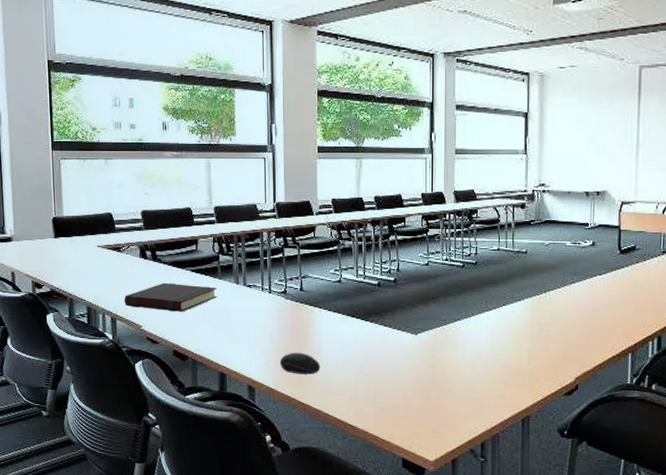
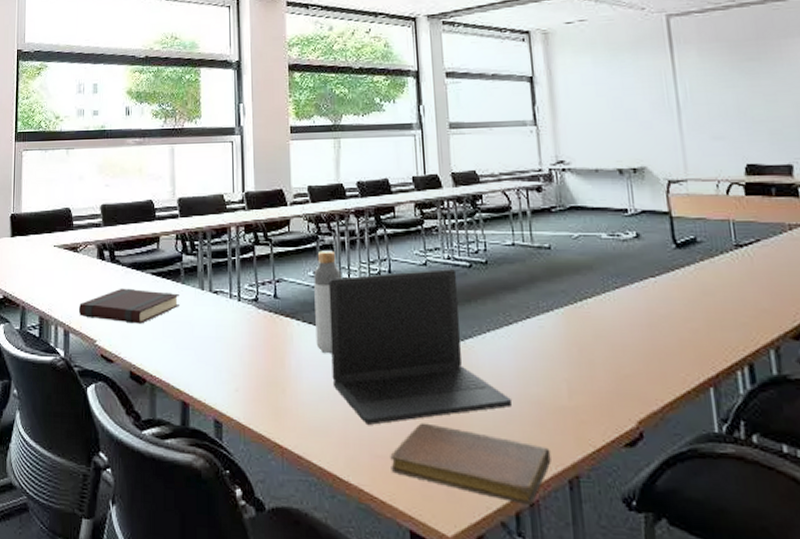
computer mouse: present [279,352,321,375] -> none [251,376,301,407]
bottle: none [335,252,358,334] -> present [314,250,341,354]
laptop: none [347,268,487,386] -> present [328,269,513,425]
notebook: none [390,383,511,438] -> present [390,423,551,507]

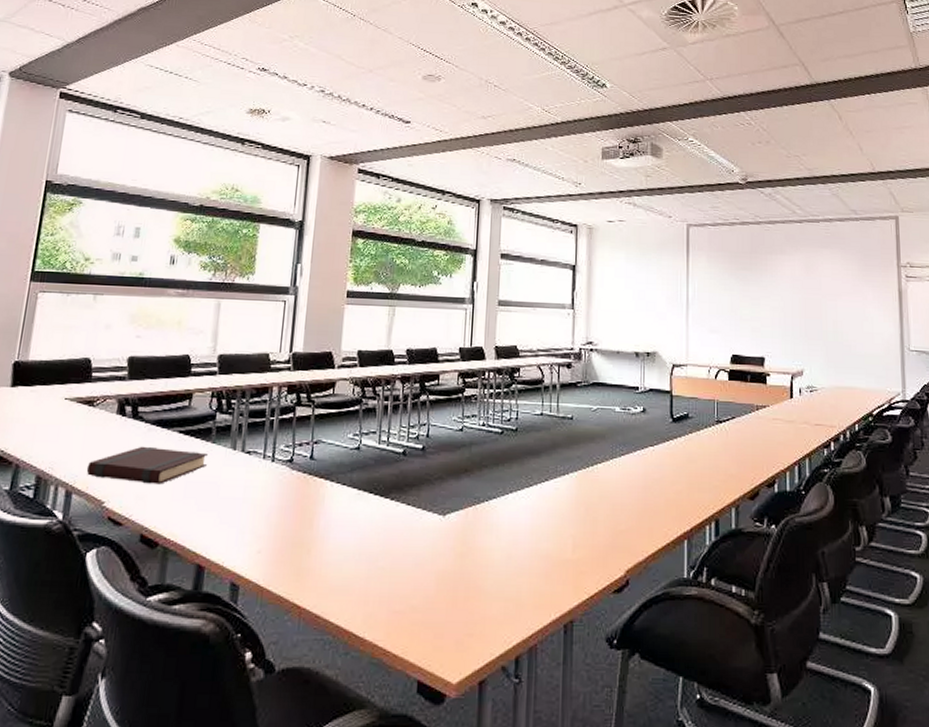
bottle: present [314,250,341,354] -> none [348,413,381,515]
laptop: present [328,269,513,425] -> none [359,435,525,582]
notebook: present [390,423,551,507] -> none [406,578,552,651]

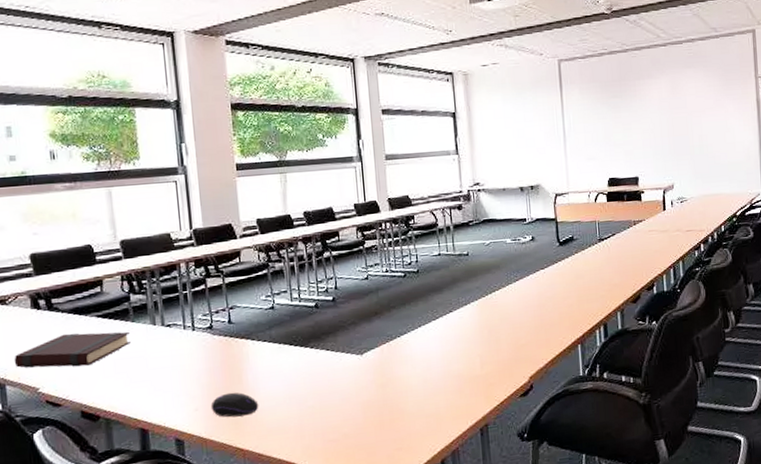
computer mouse: none [274,537,326,567] -> present [210,392,259,418]

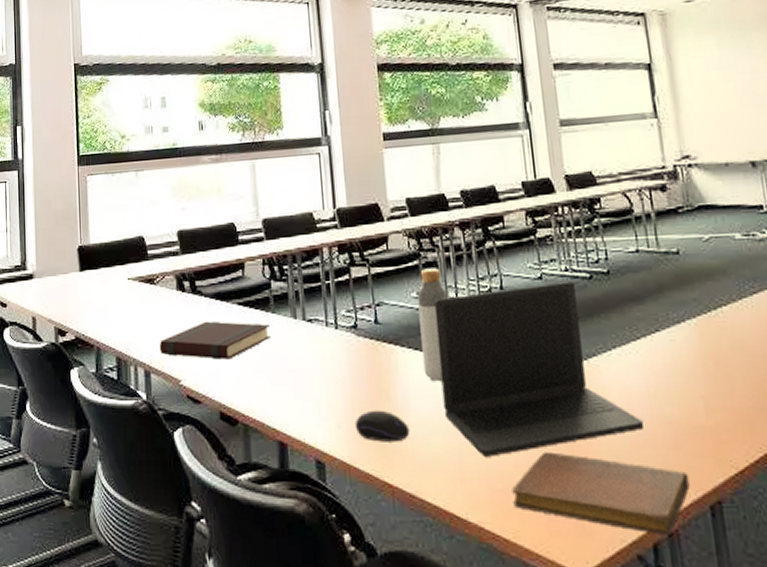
bottle: none [266,275,292,365] -> present [417,268,448,382]
laptop: none [280,280,439,417] -> present [434,282,645,457]
notebook: none [340,406,468,454] -> present [512,452,690,537]

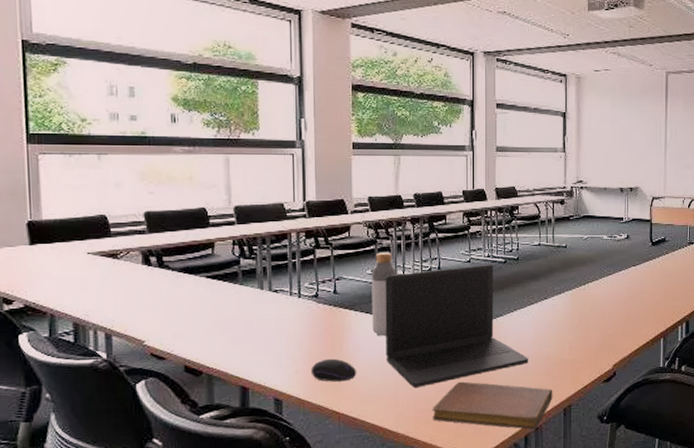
book: present [159,321,272,360] -> none [121,291,239,323]

